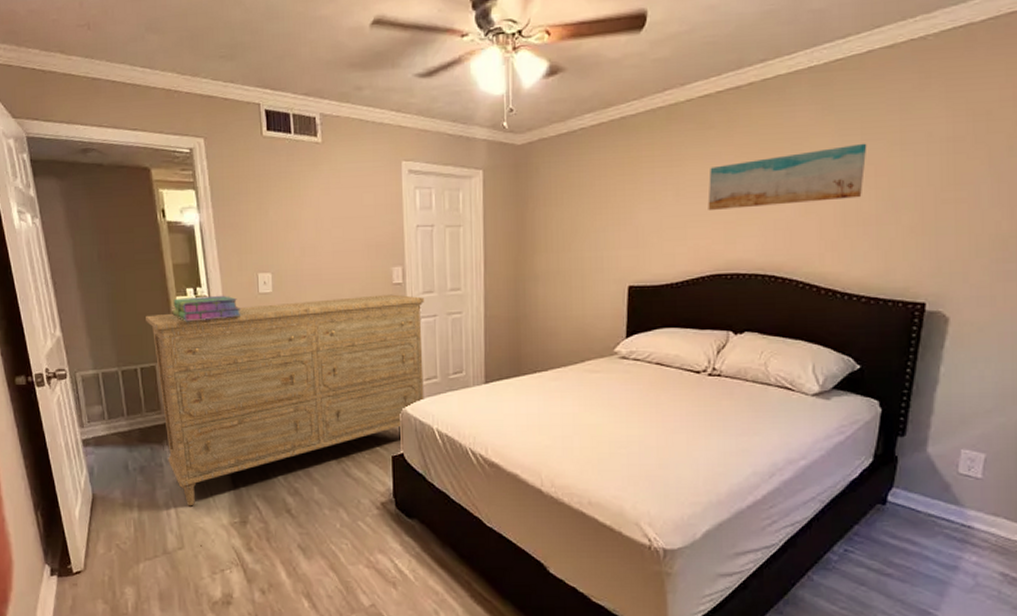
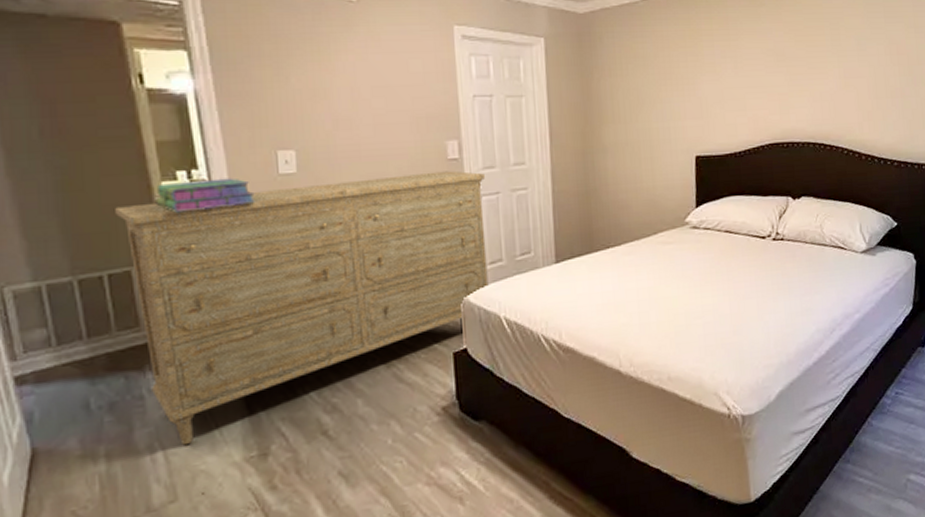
wall art: present [707,143,867,210] -> none [762,25,890,82]

